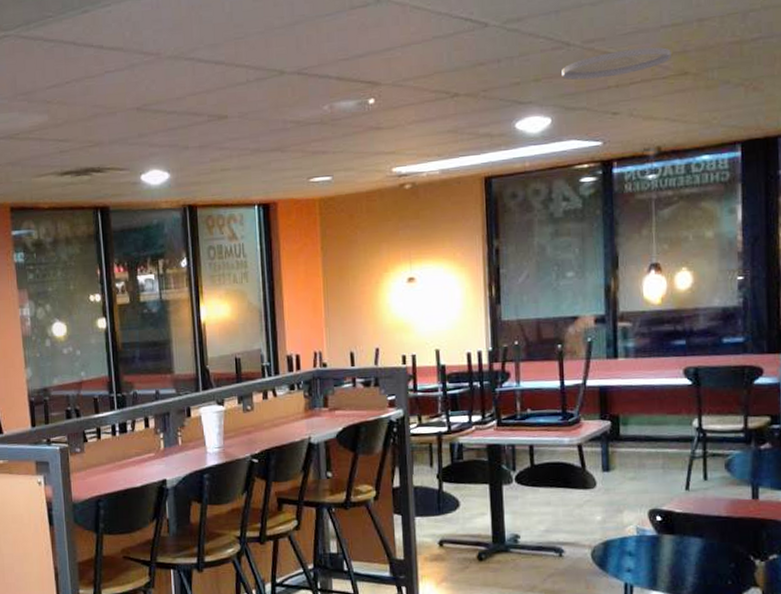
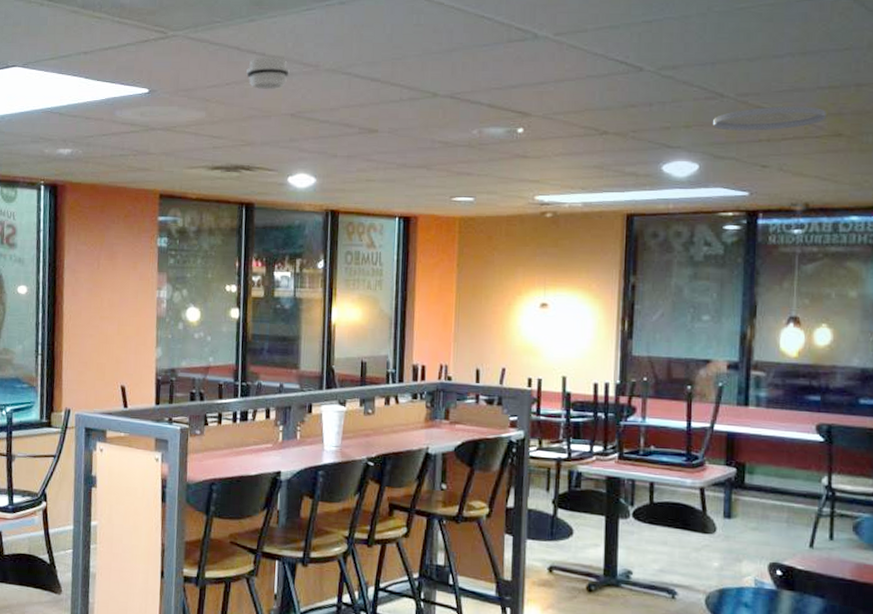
smoke detector: none [86,48,130,85] -> present [246,57,290,90]

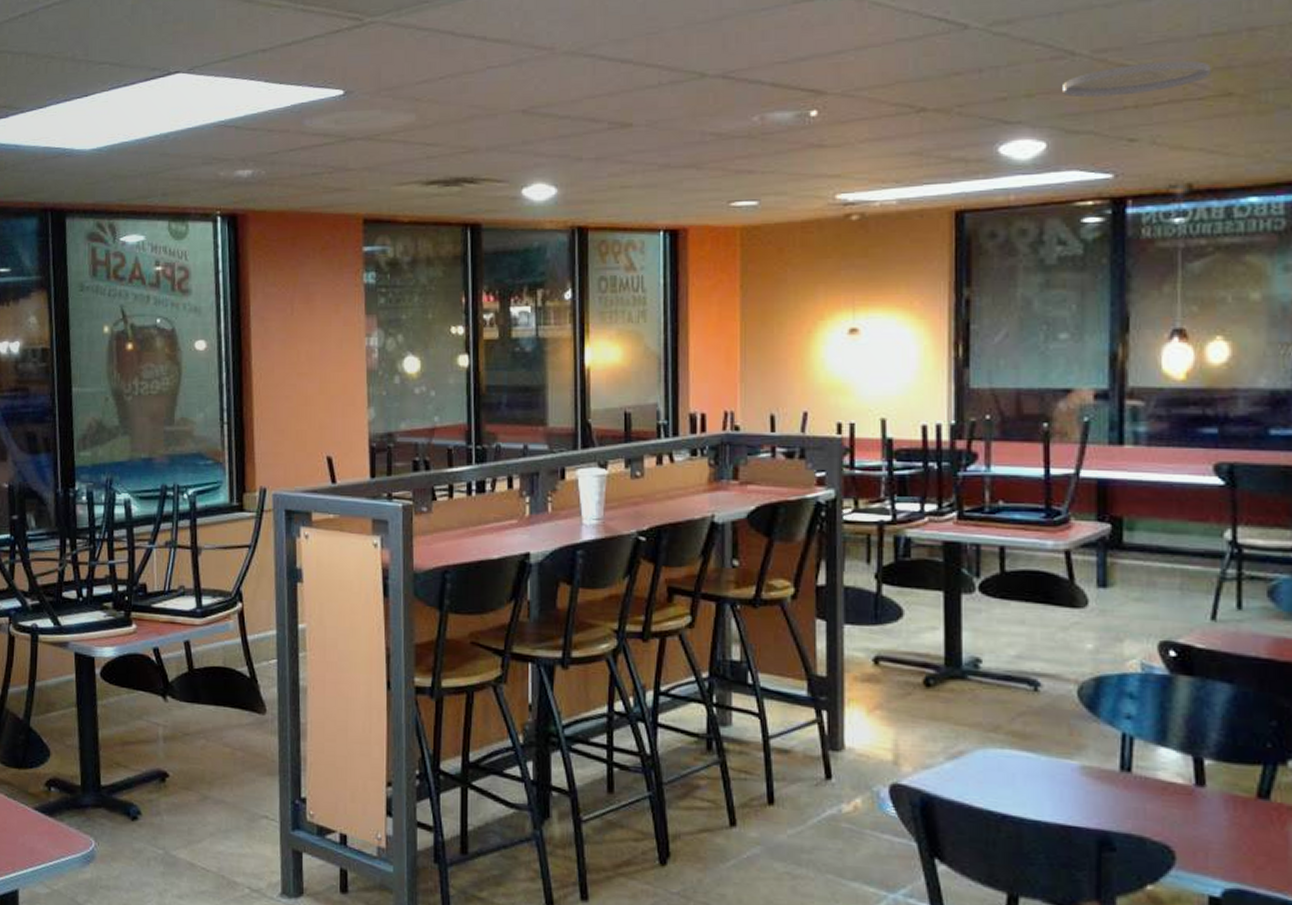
smoke detector: present [246,57,290,90] -> none [464,40,518,83]

